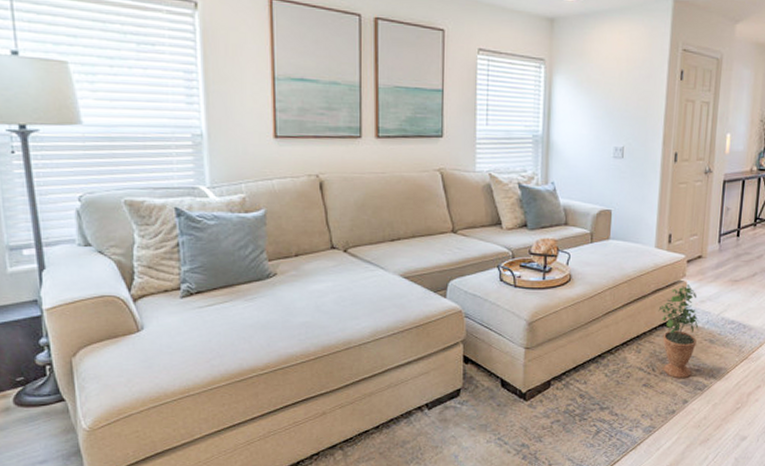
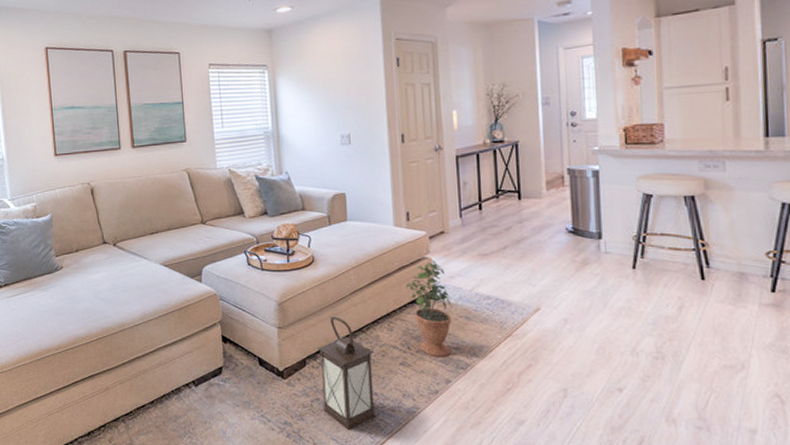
lantern: none [563,337,619,450] -> present [318,316,376,430]

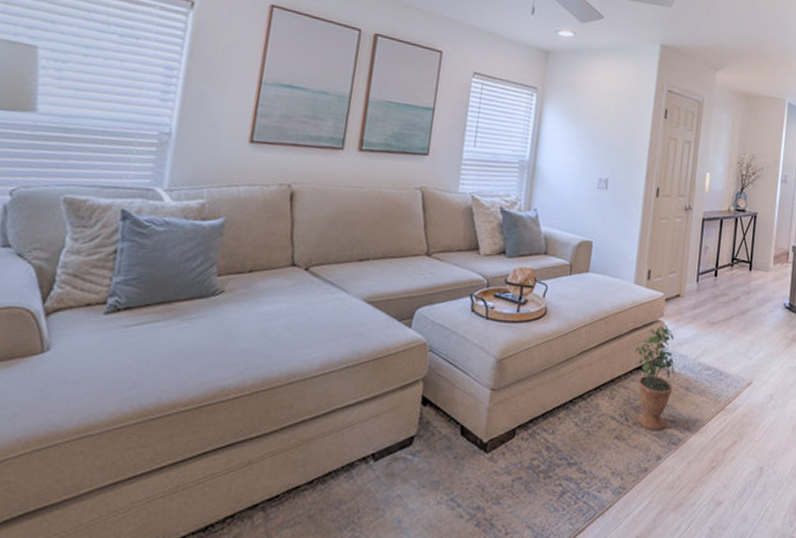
lantern: present [318,316,376,430] -> none [524,379,590,515]

